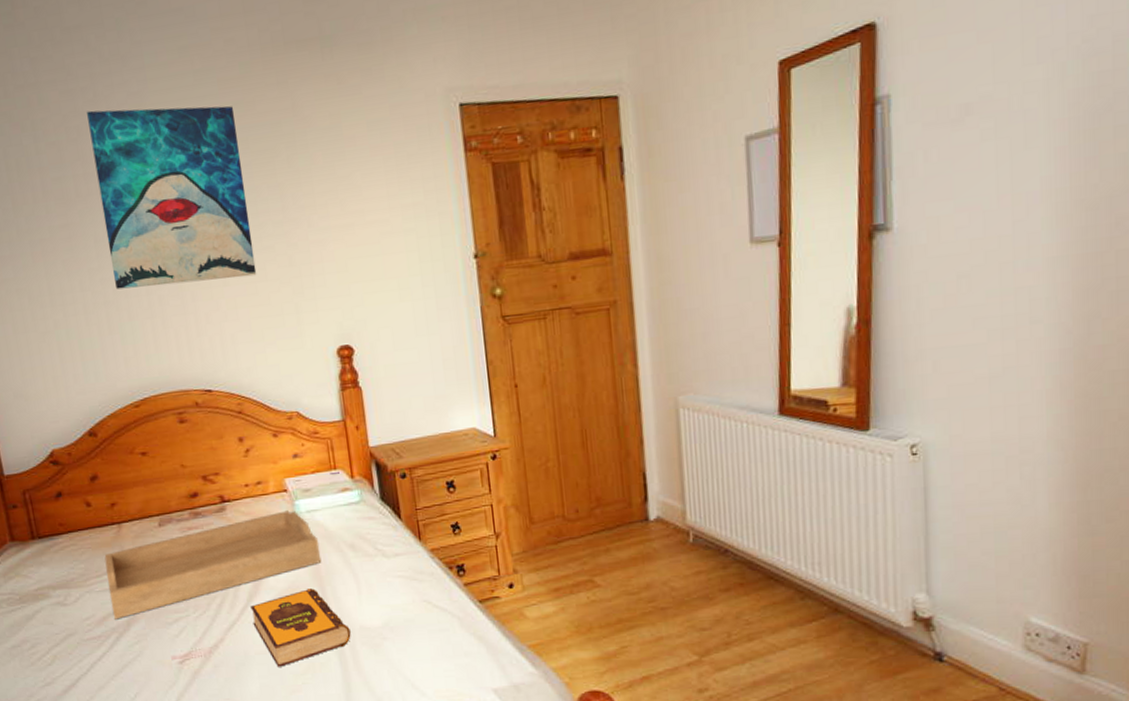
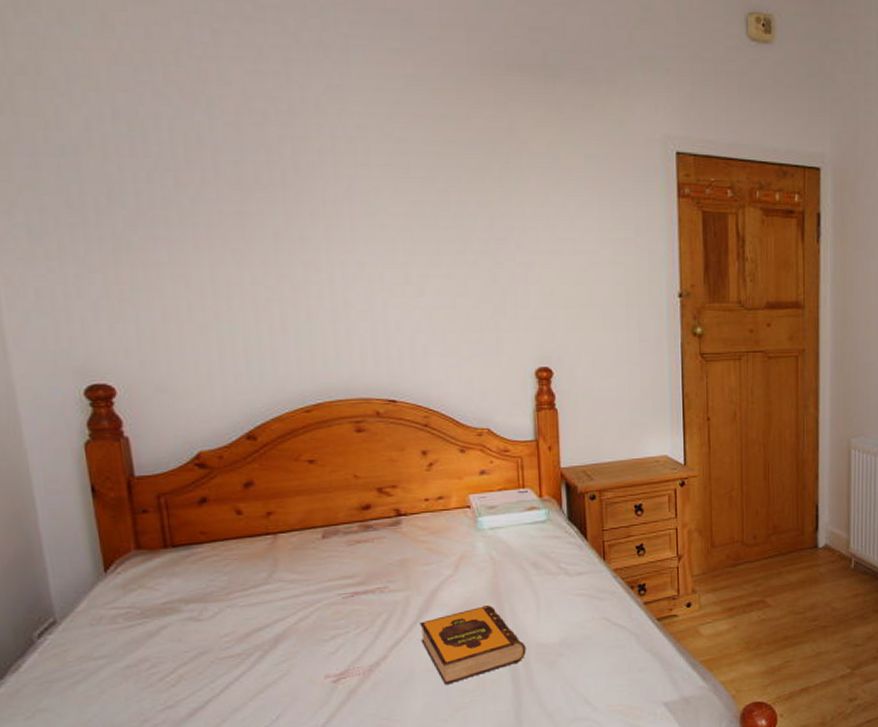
wall art: present [87,106,257,290] -> none [277,96,457,290]
serving tray: present [104,510,321,620] -> none [253,527,500,636]

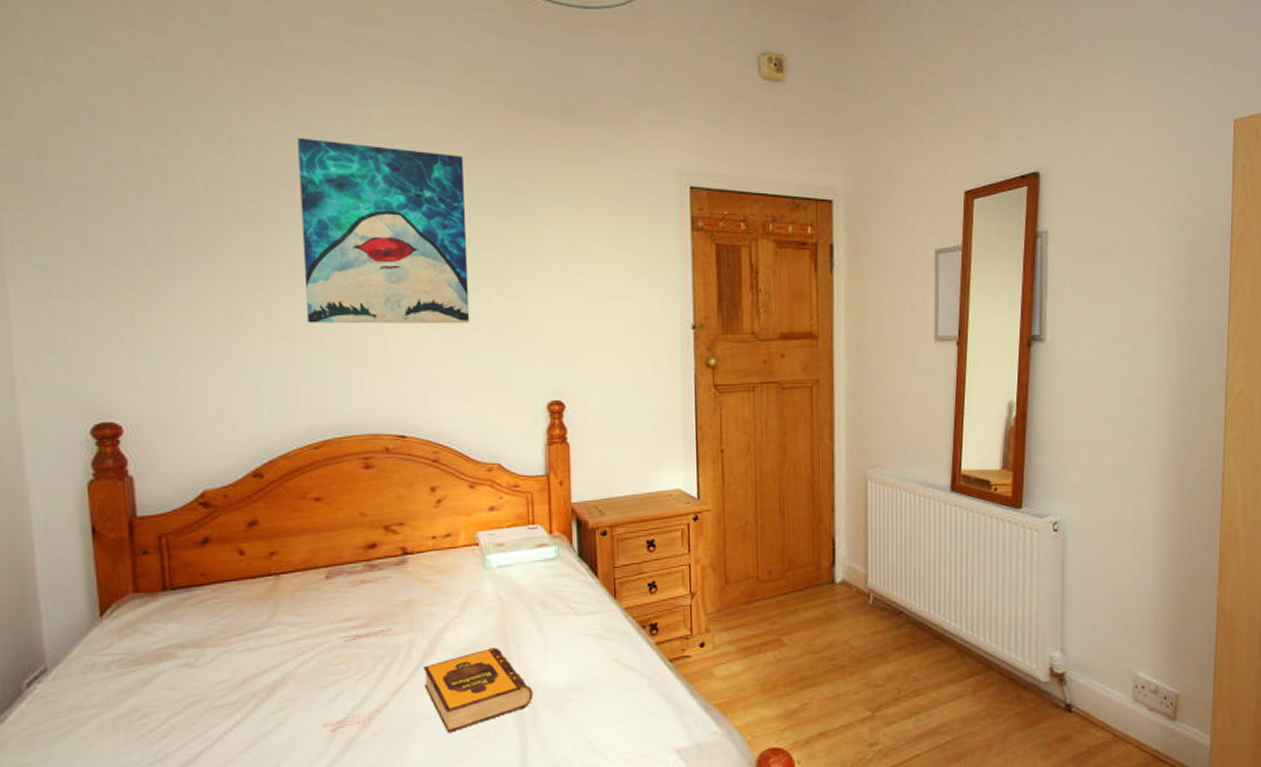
wall art: none [277,96,457,290] -> present [298,137,470,324]

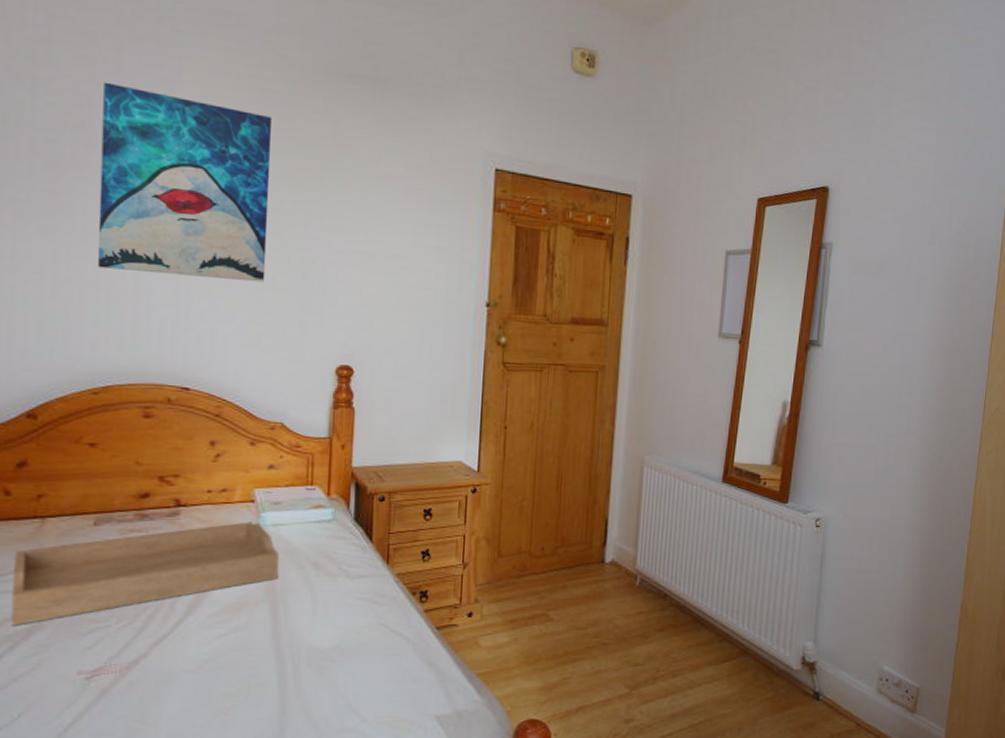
serving tray: none [253,565,507,683] -> present [10,522,279,626]
hardback book: present [423,646,533,733] -> none [186,604,297,687]

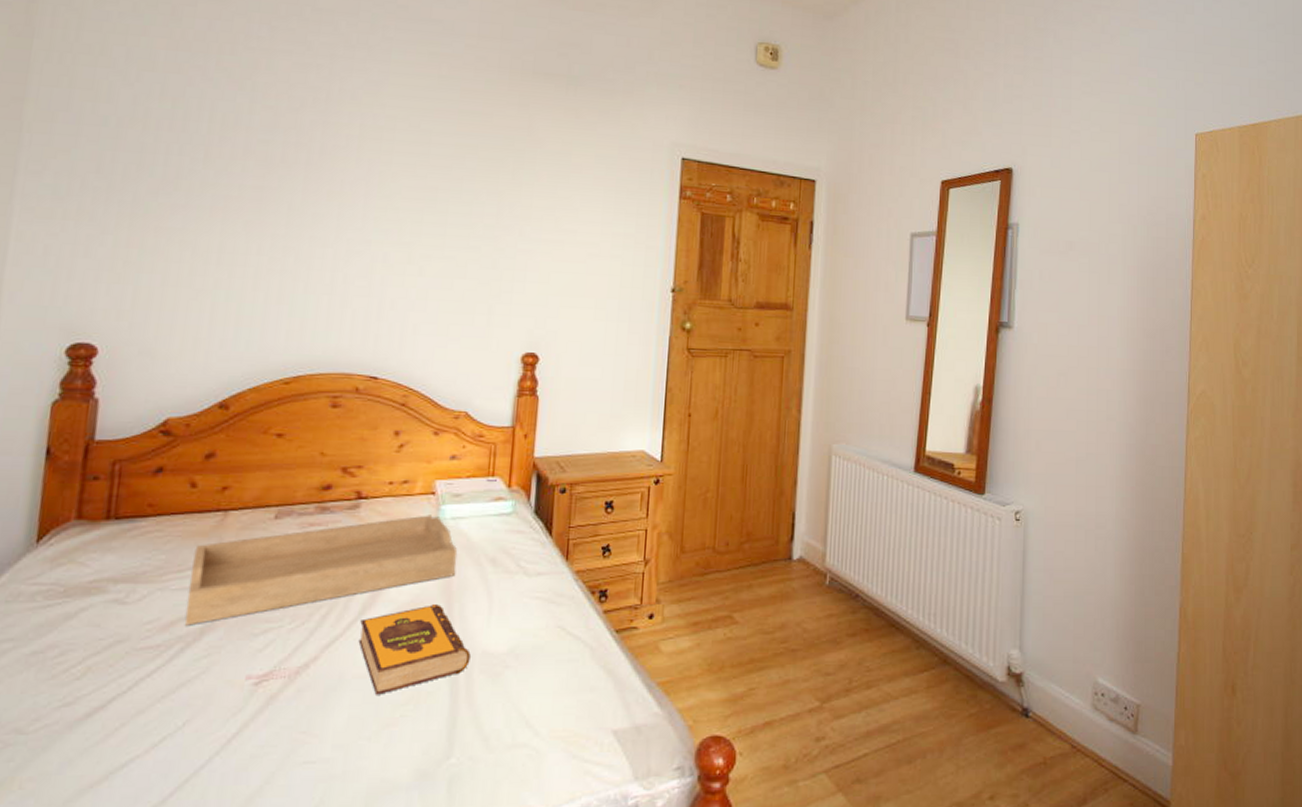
wall art: present [98,82,273,283] -> none [299,86,471,272]
hardback book: none [186,604,297,687] -> present [358,603,471,695]

